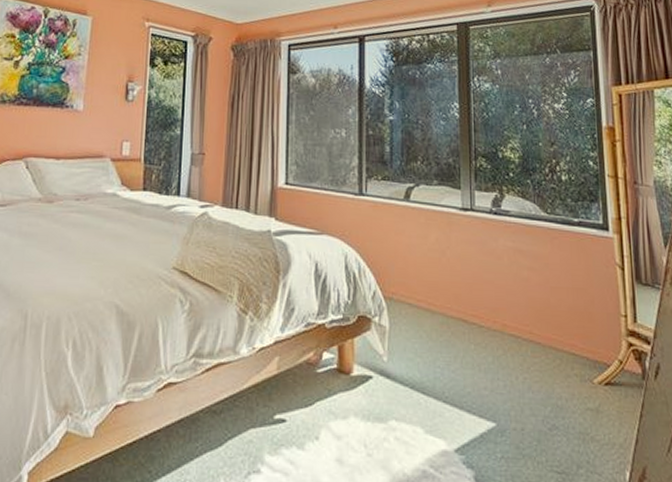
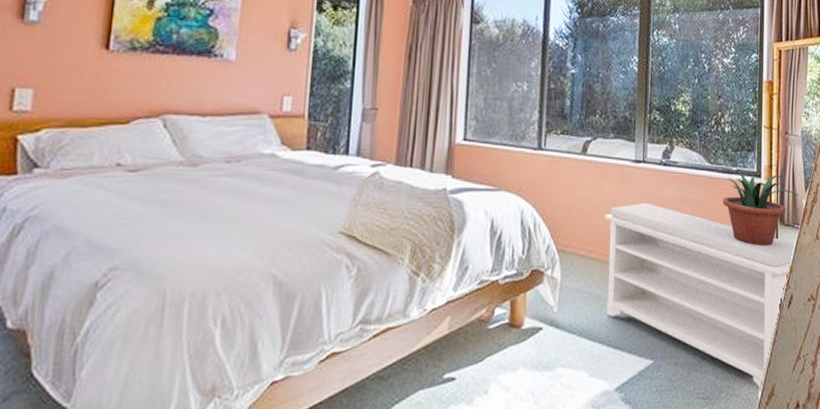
bench: none [432,252,658,469] -> present [604,202,796,389]
potted plant: none [565,224,657,306] -> present [723,172,799,245]

